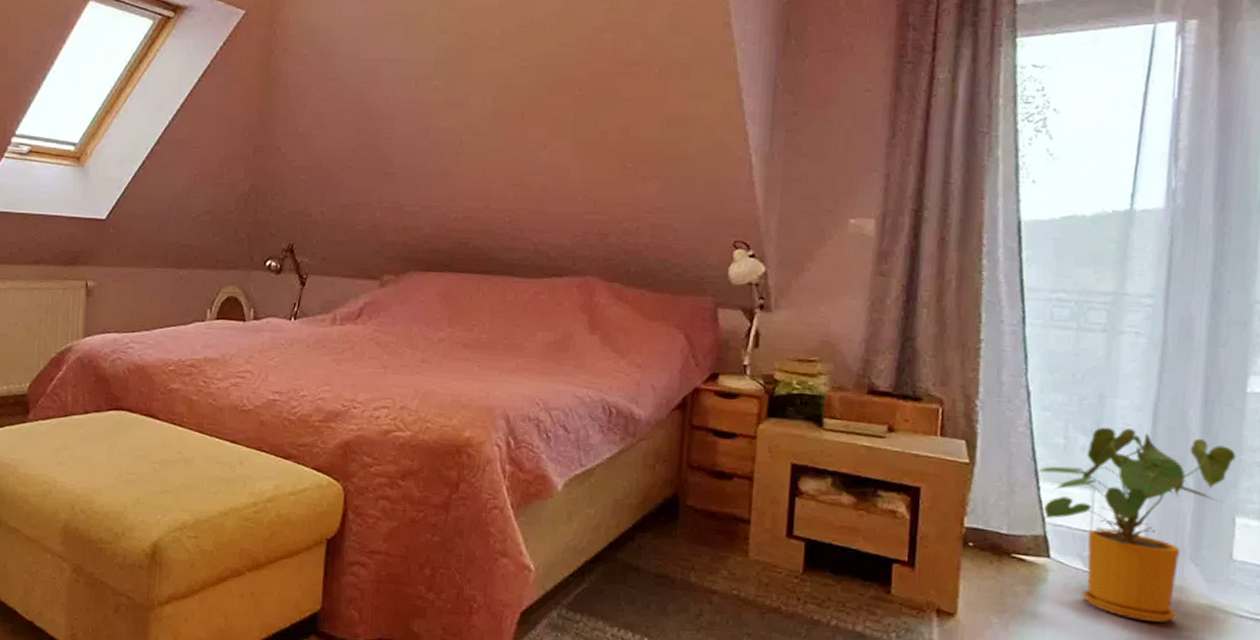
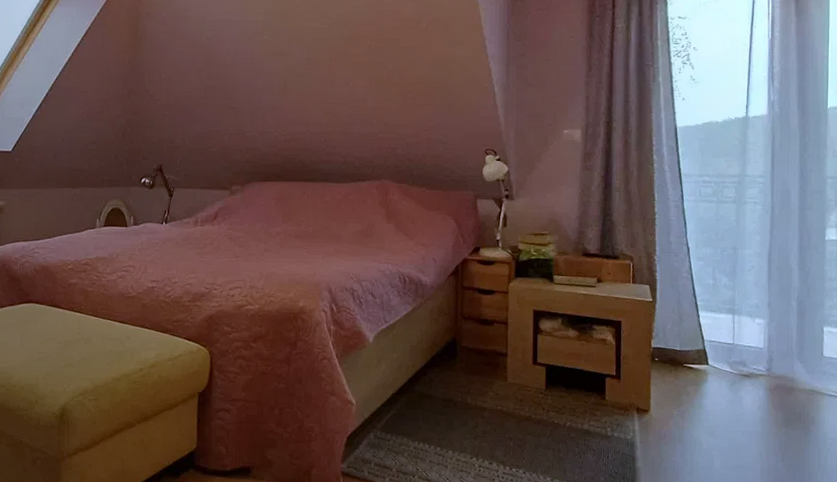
house plant: present [1033,427,1237,623] -> none [694,270,822,404]

